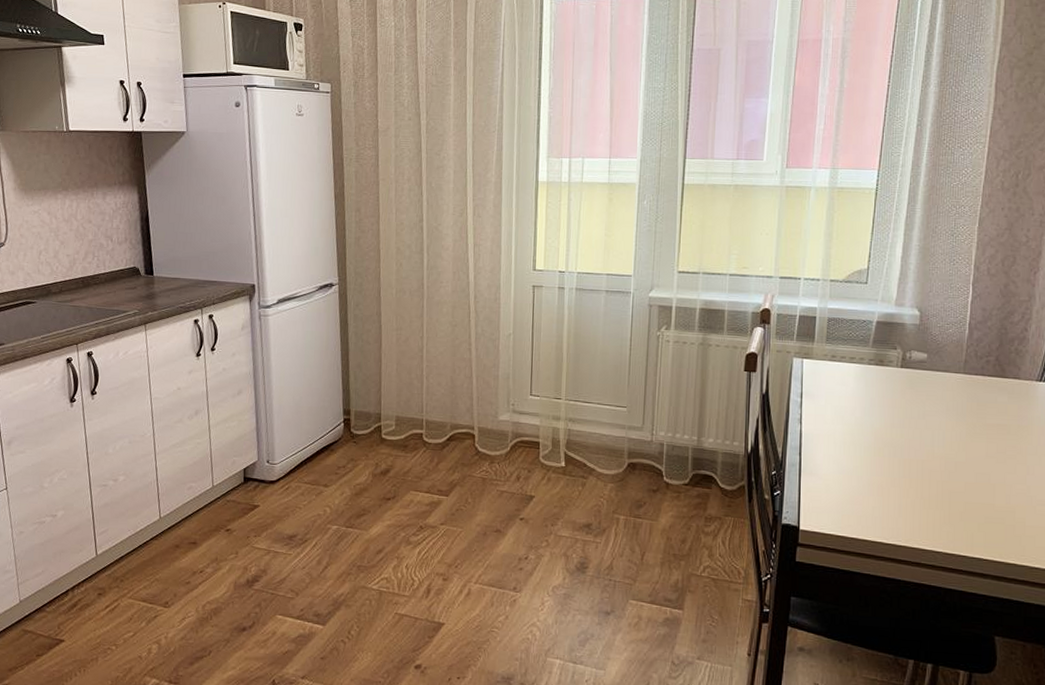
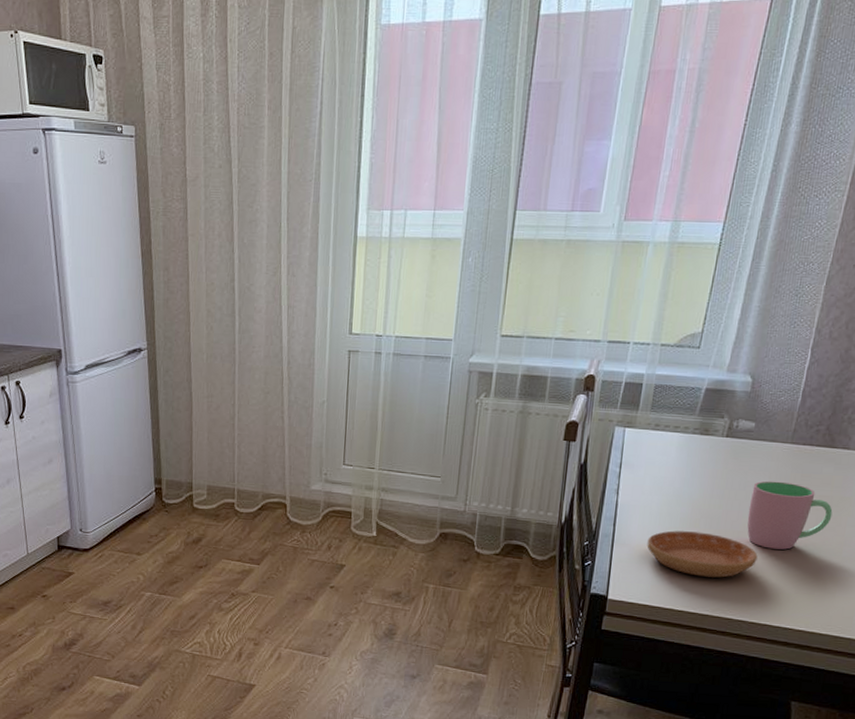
saucer: none [834,459,944,507] -> present [647,530,758,578]
cup: none [930,410,1012,478] -> present [747,481,833,550]

